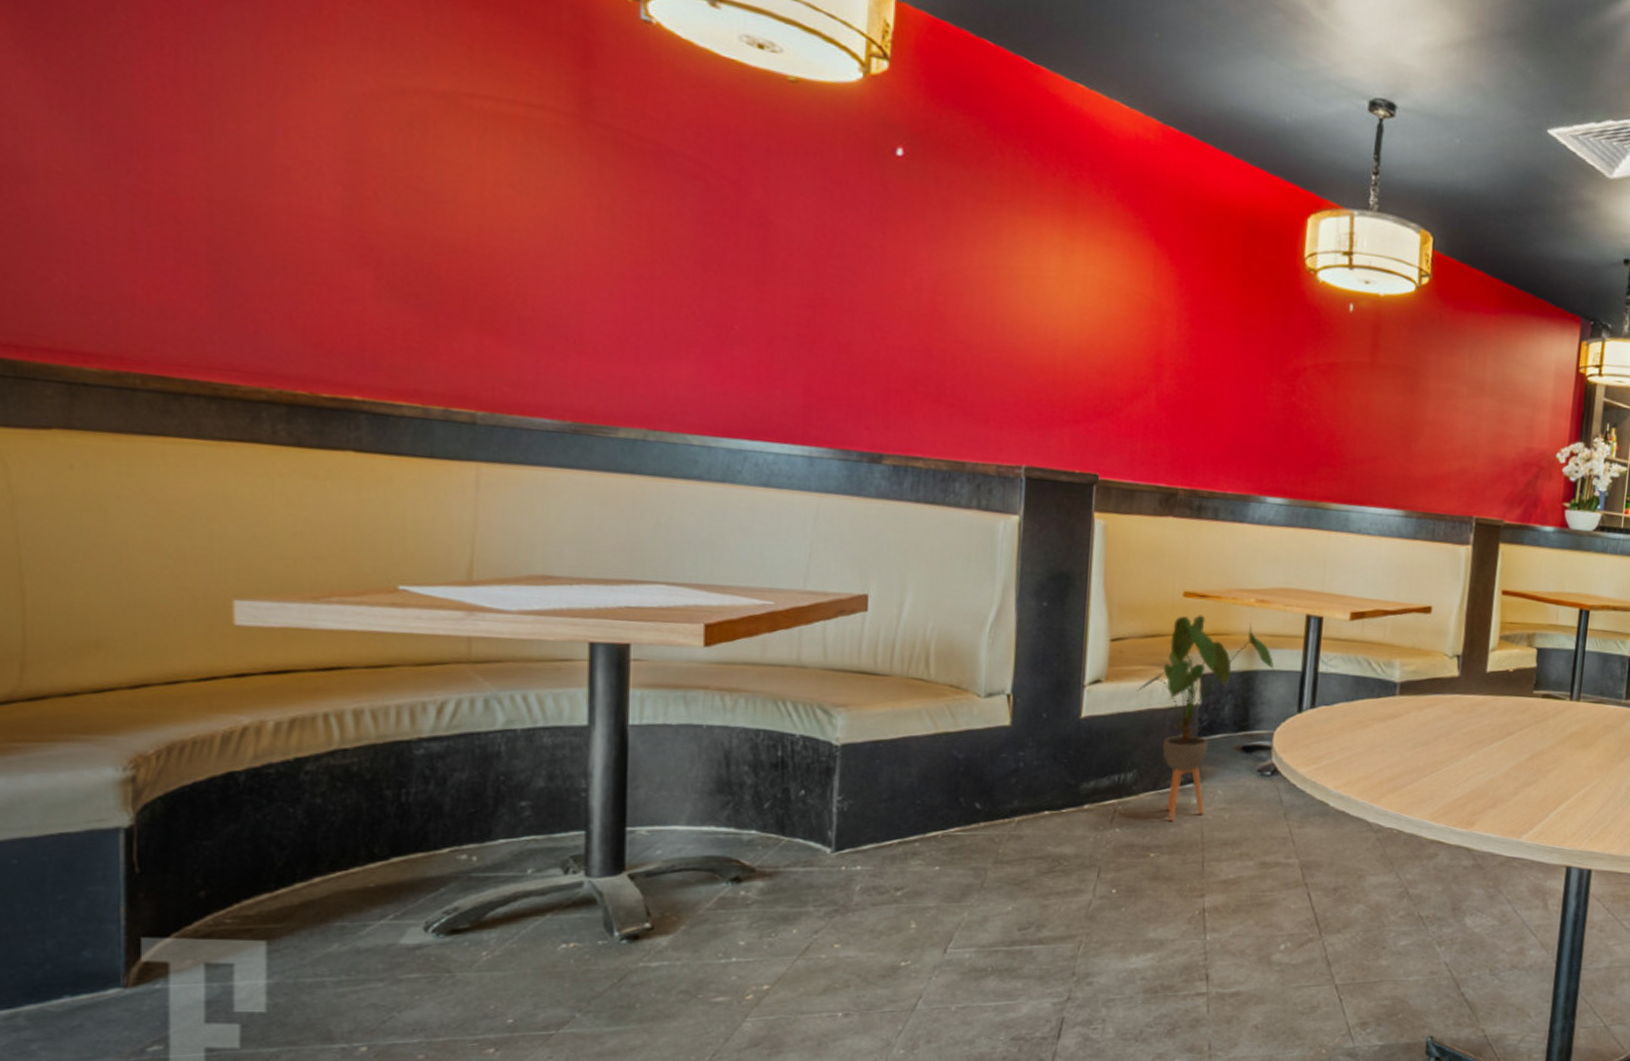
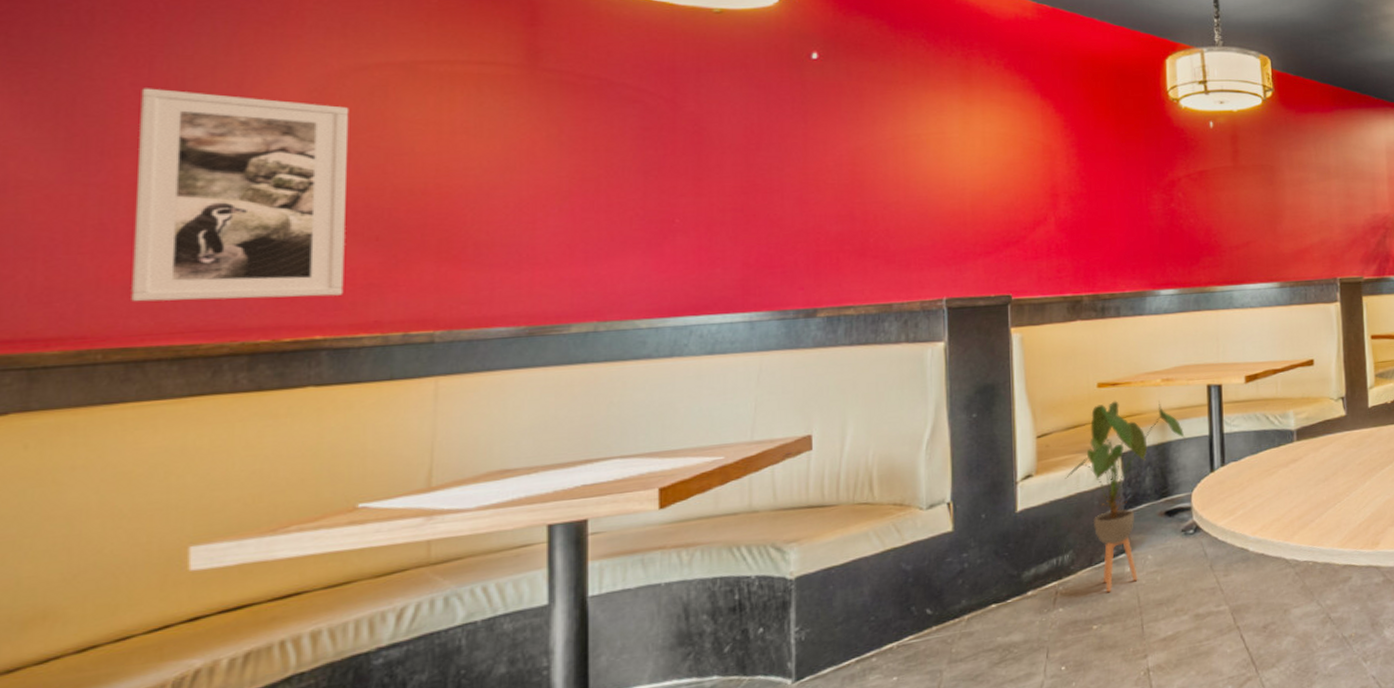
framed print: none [167,81,387,355] -> present [131,88,349,302]

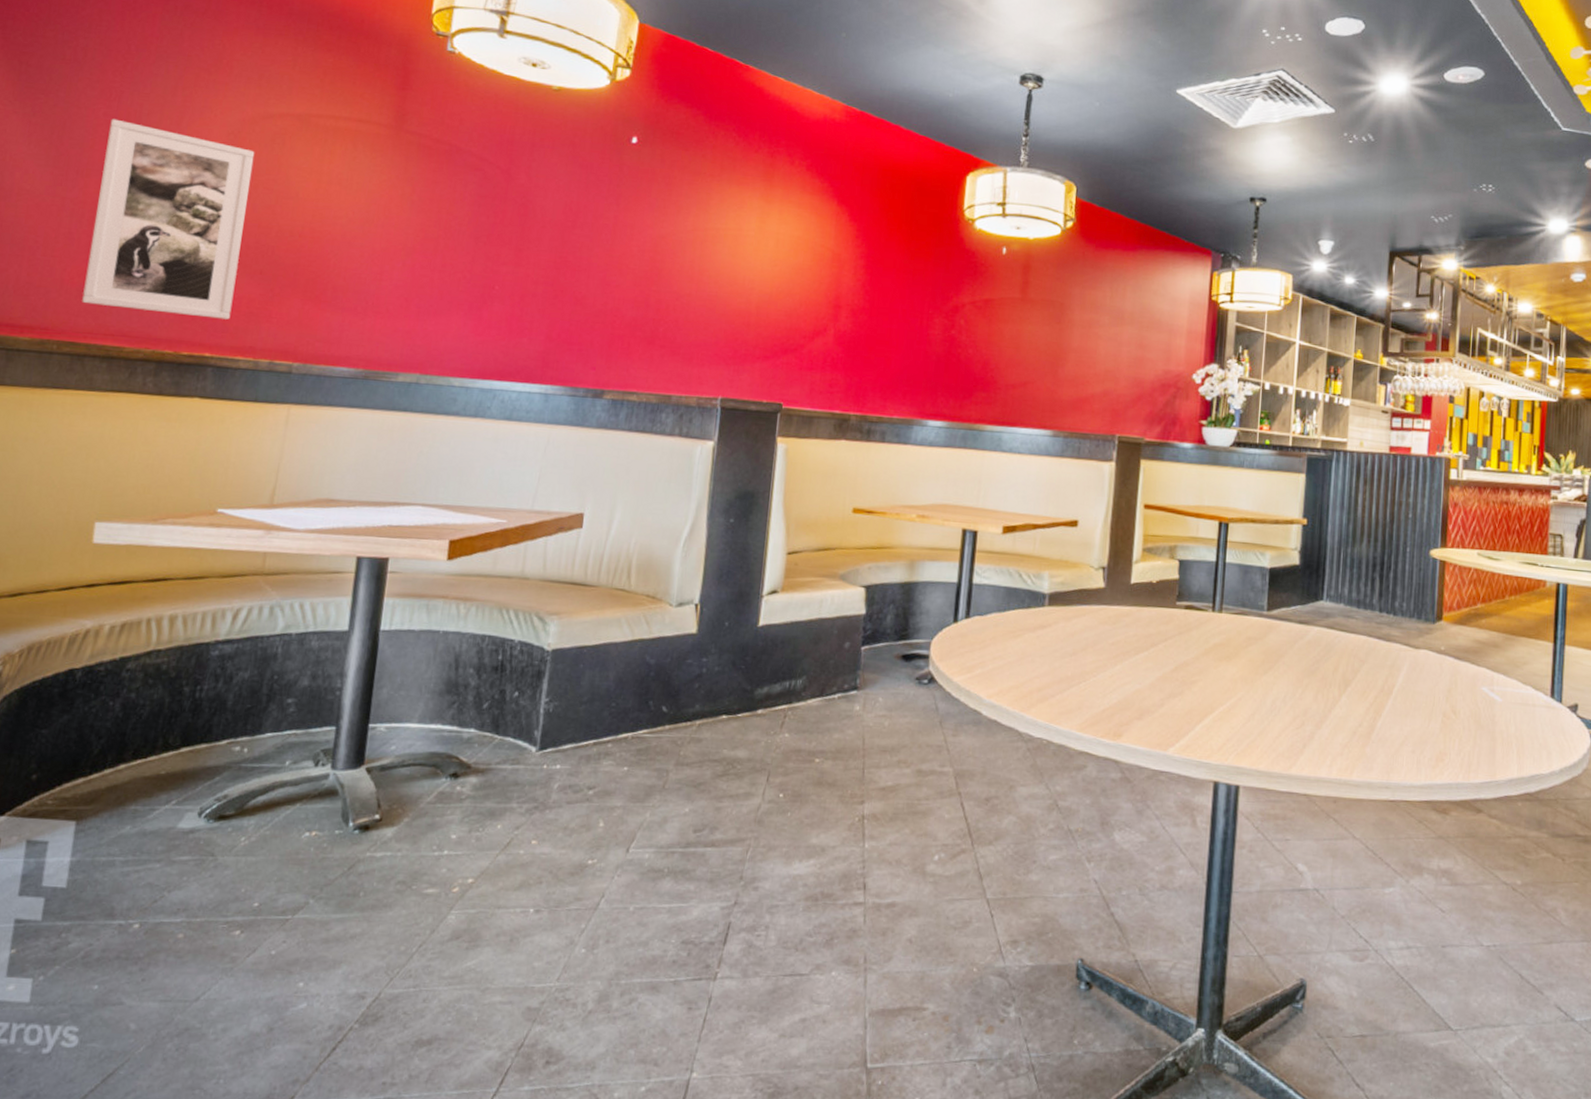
house plant: present [1065,400,1185,592] -> none [808,529,933,727]

